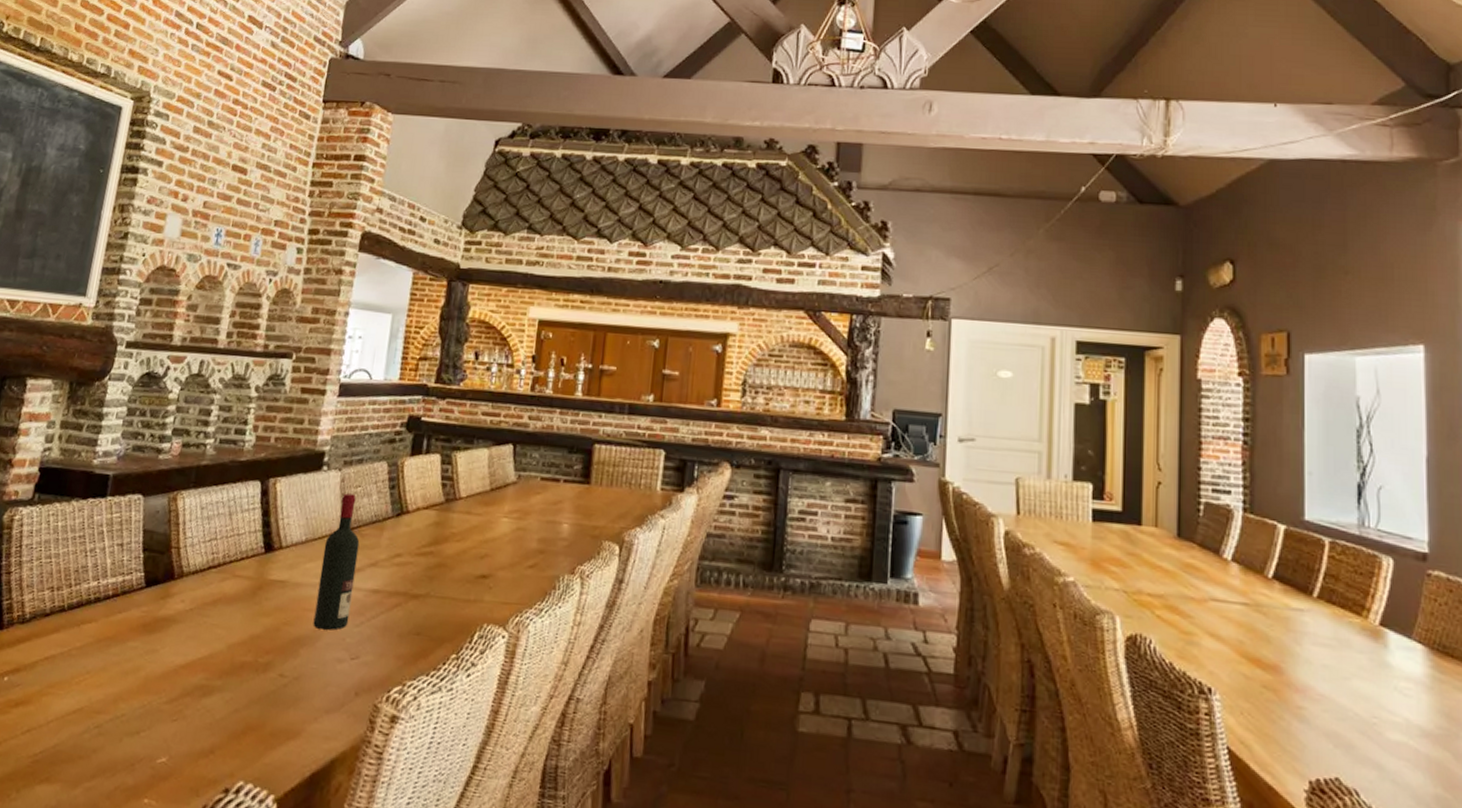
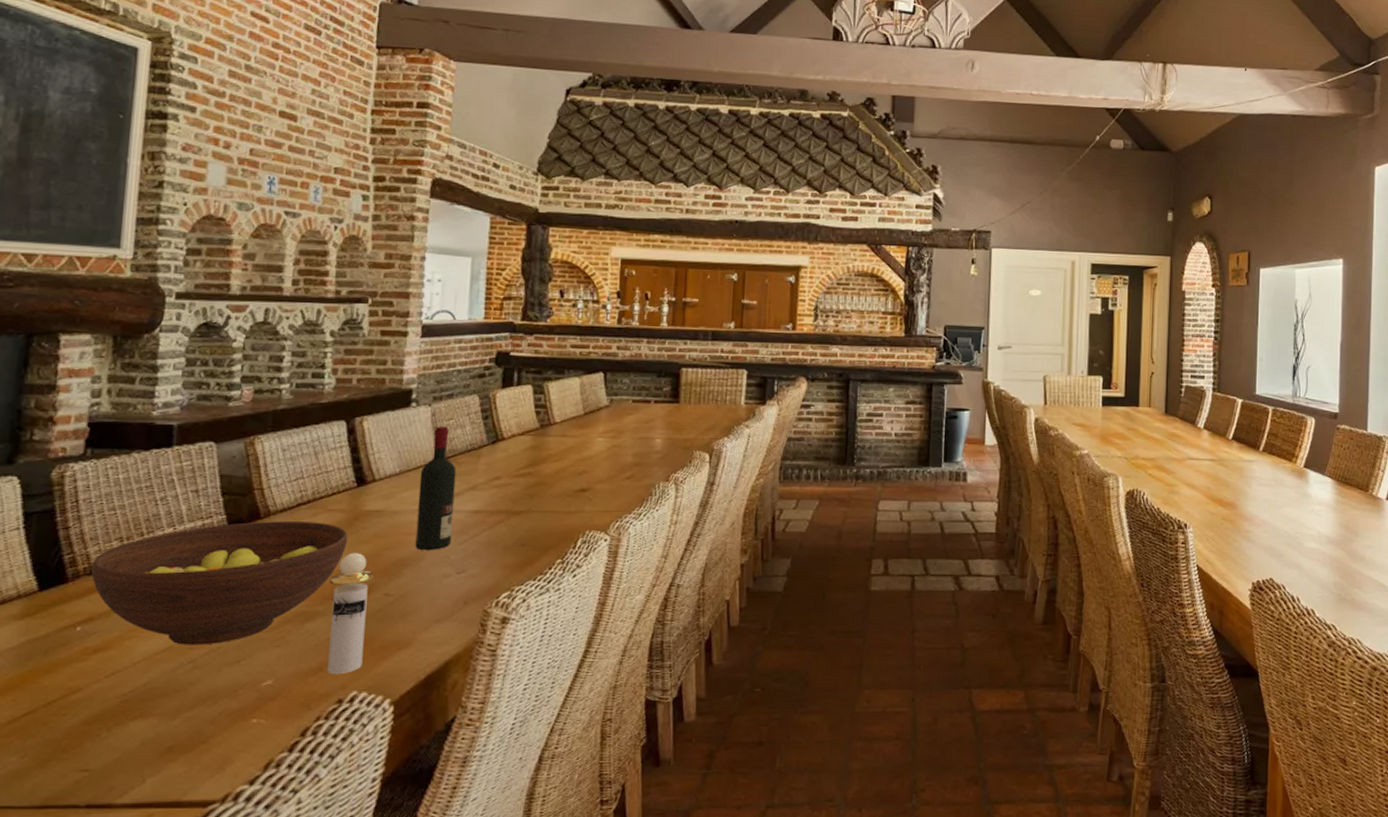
fruit bowl: none [23,582,252,711] -> present [91,521,348,645]
perfume bottle: none [218,625,271,760] -> present [327,553,373,674]

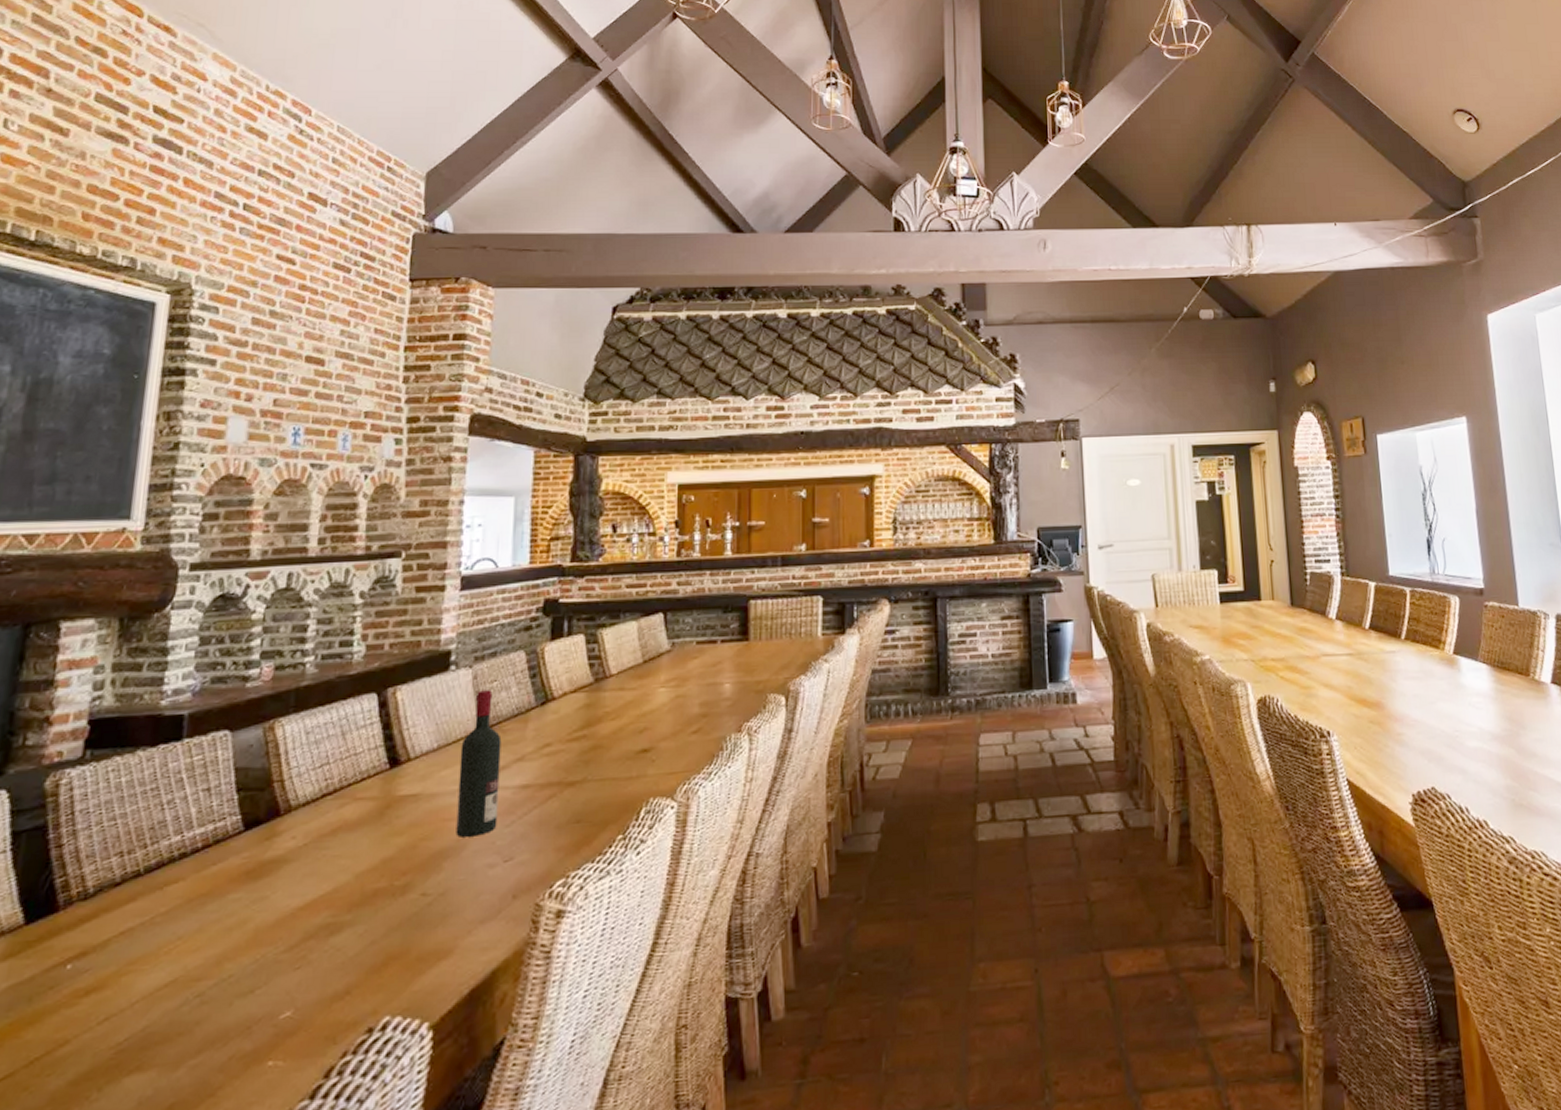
fruit bowl: present [91,521,348,645] -> none [86,814,380,977]
perfume bottle: present [327,553,373,674] -> none [356,847,409,997]

